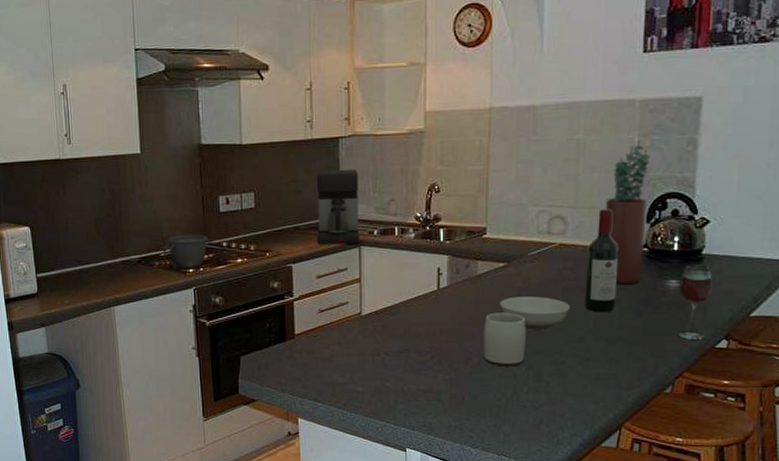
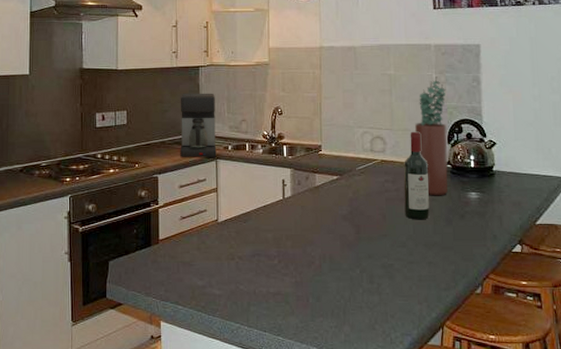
cooking pot: present [161,232,213,268] -> none [43,144,89,177]
mug: present [483,312,526,366] -> none [323,220,359,269]
bowl: present [500,296,570,330] -> none [335,206,393,236]
wineglass: present [678,265,714,341] -> none [478,179,505,246]

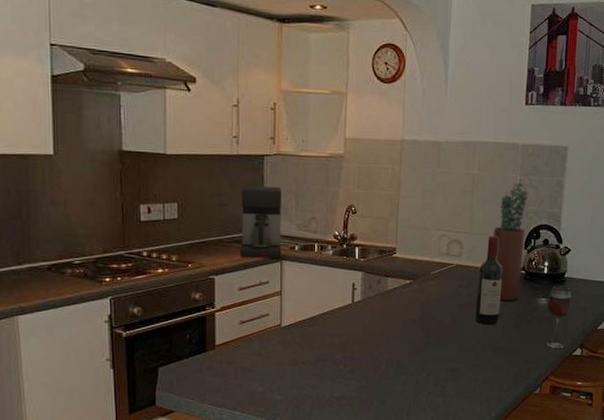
wineglass: none [478,179,505,246] -> present [546,286,573,349]

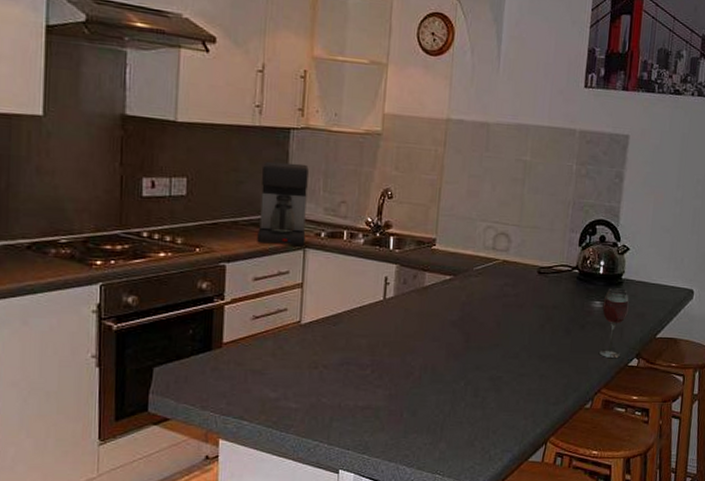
wine bottle: present [475,235,503,325] -> none [521,229,555,329]
vase: present [492,179,529,302] -> none [544,168,586,304]

